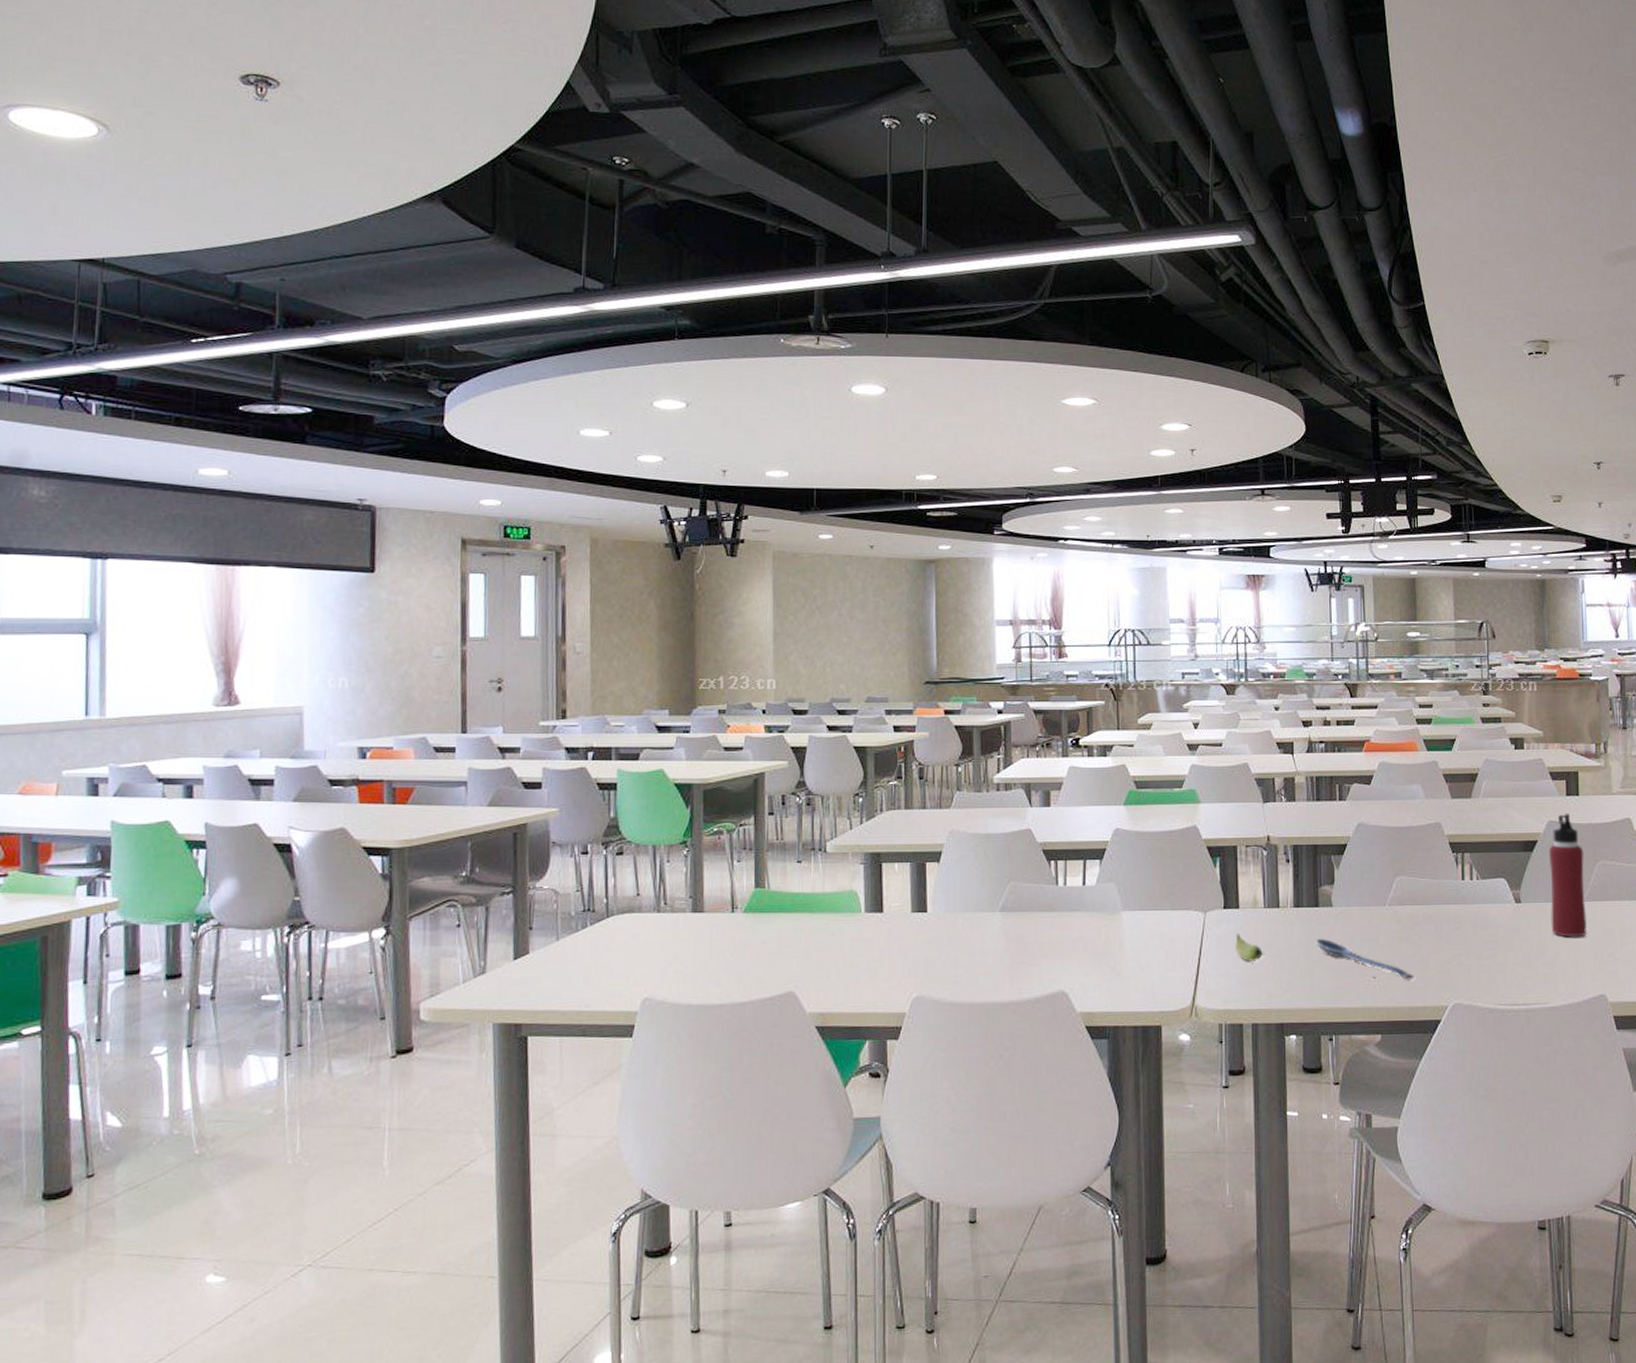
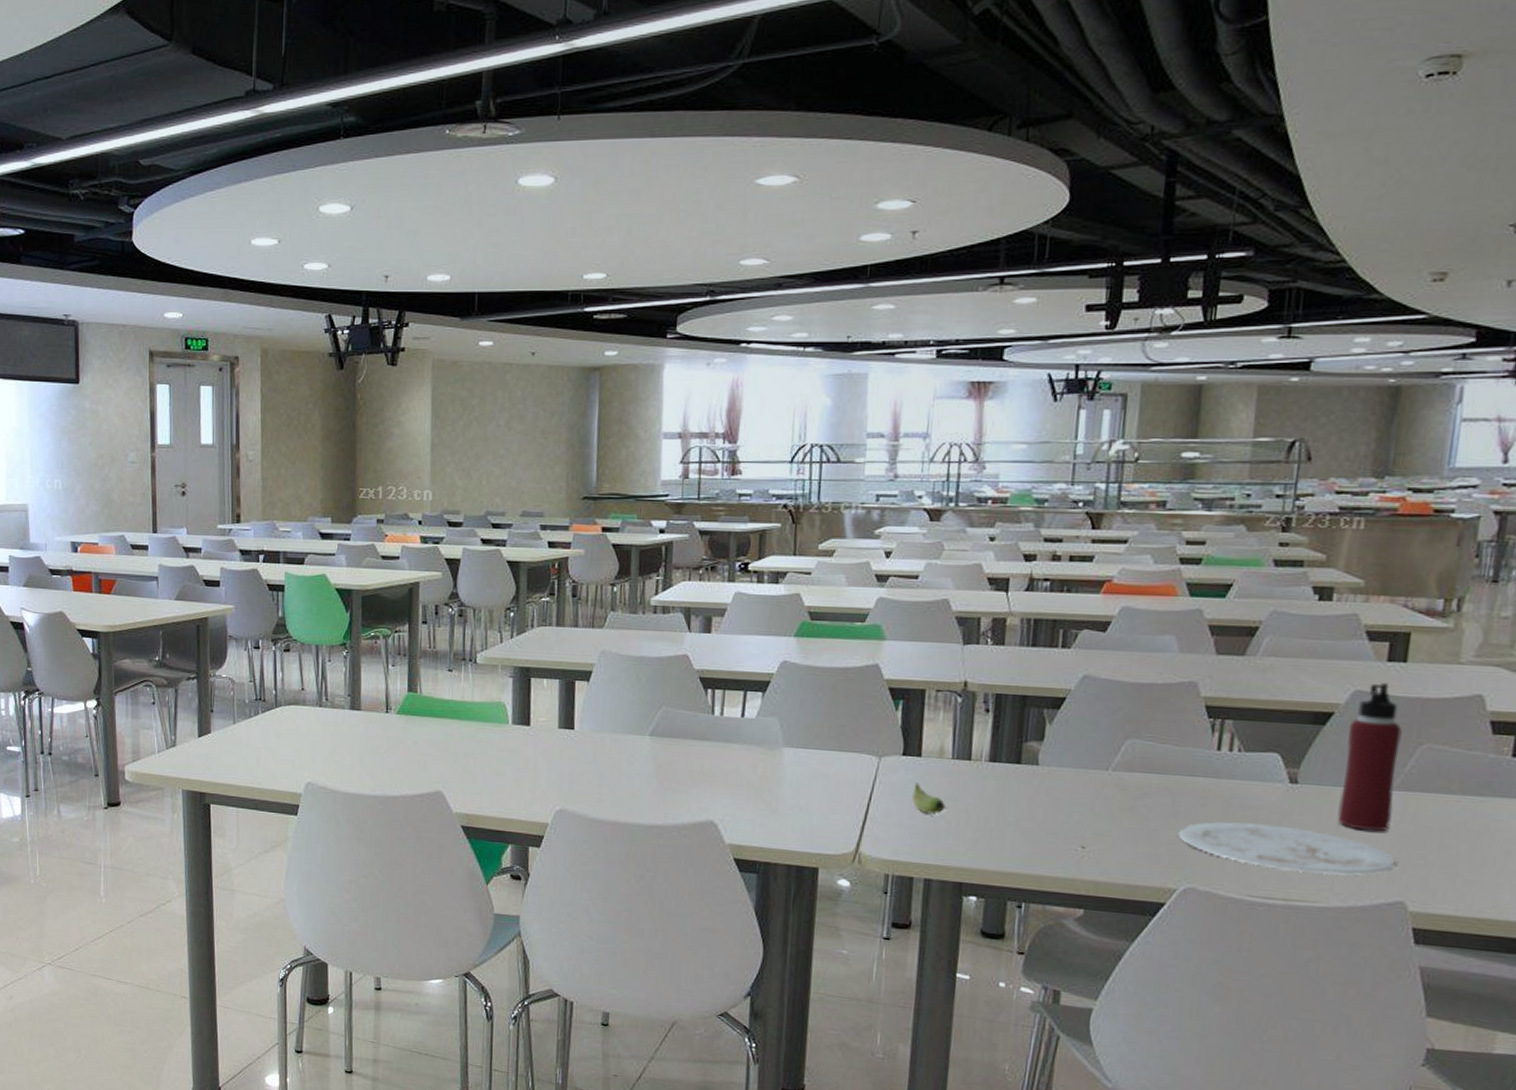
spoon: present [1316,938,1414,980] -> none [1012,797,1136,856]
plate: none [1443,939,1596,979] -> present [1178,821,1397,875]

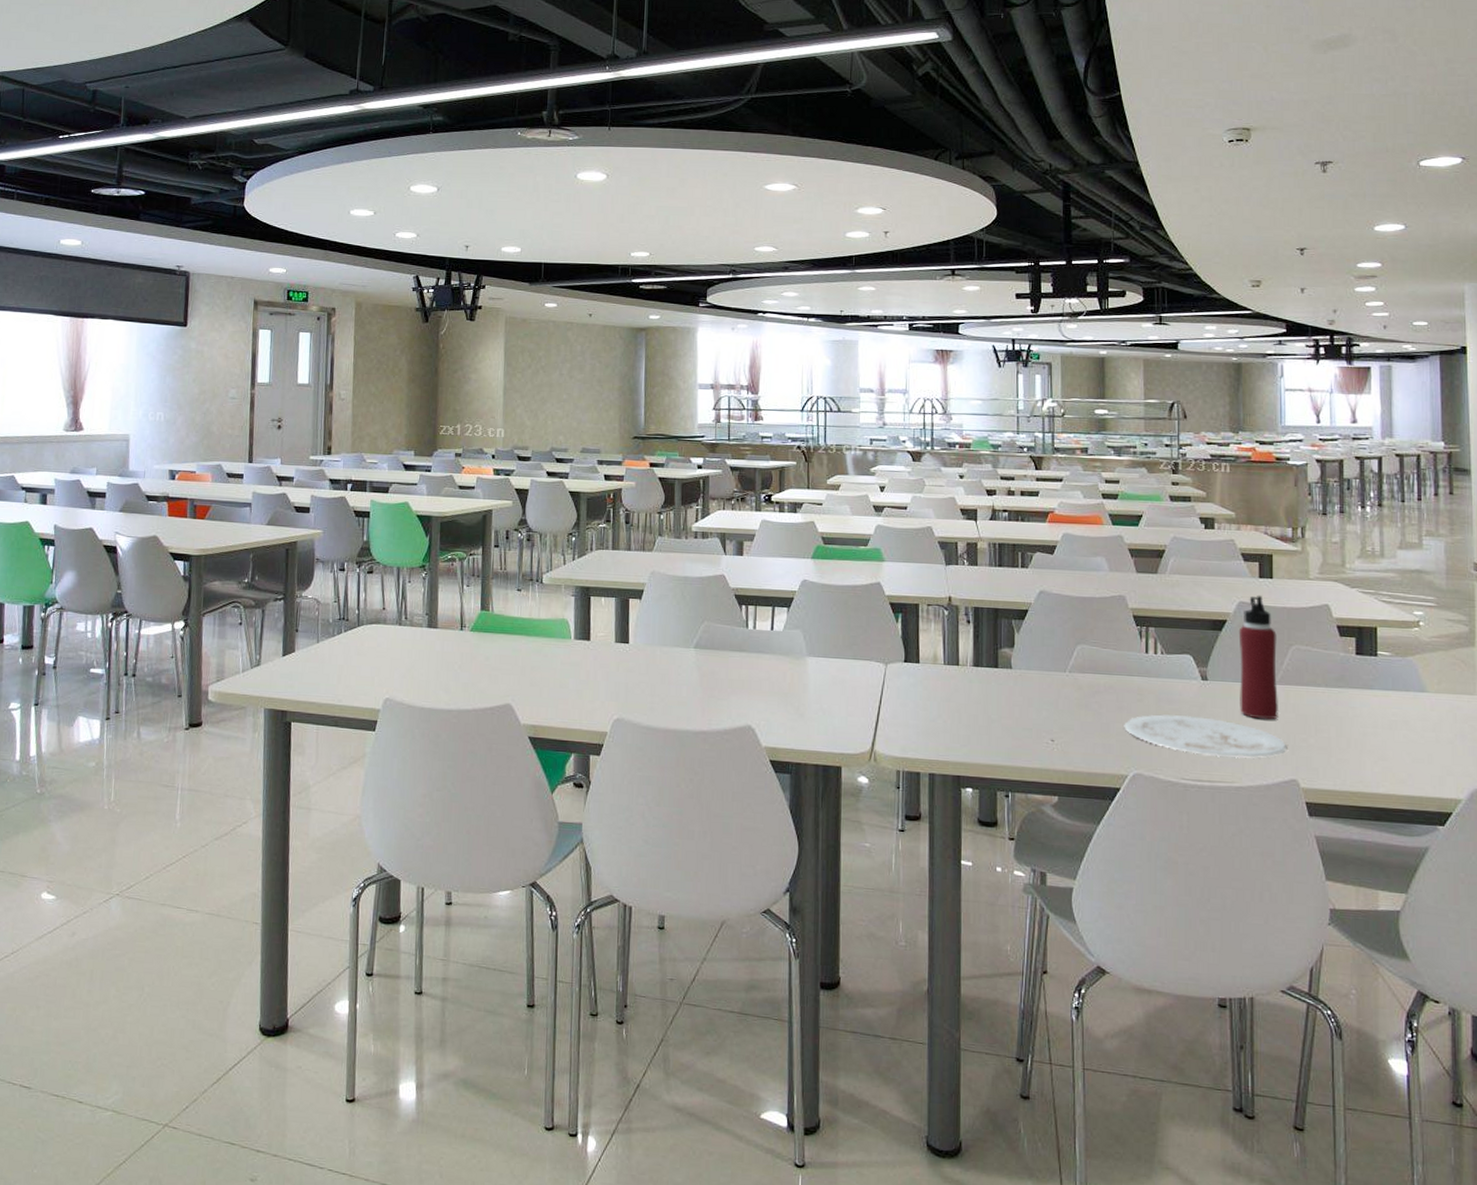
banana: present [912,783,945,814] -> none [915,686,941,714]

